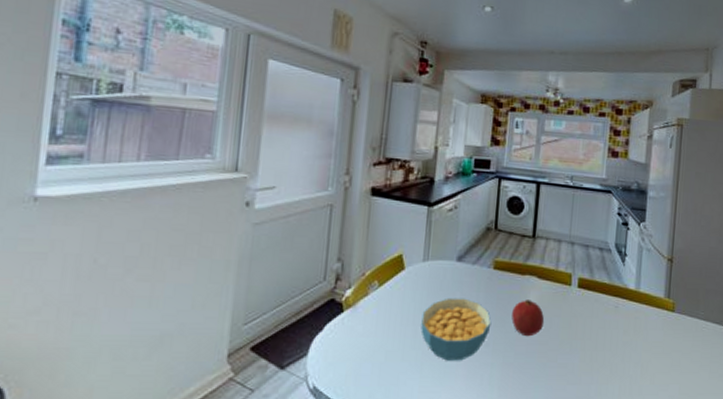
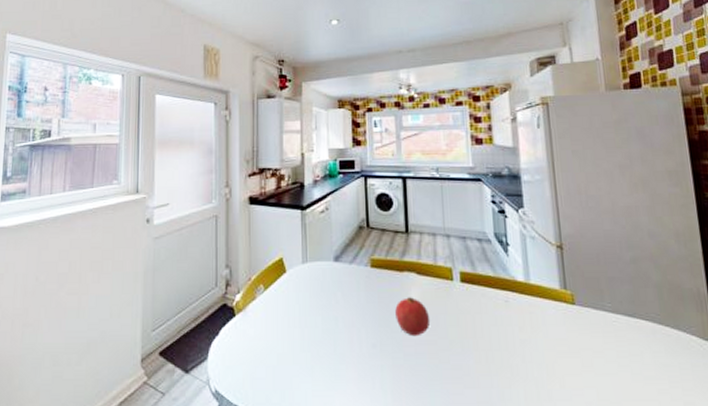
cereal bowl: present [420,297,492,361] -> none [307,298,376,363]

